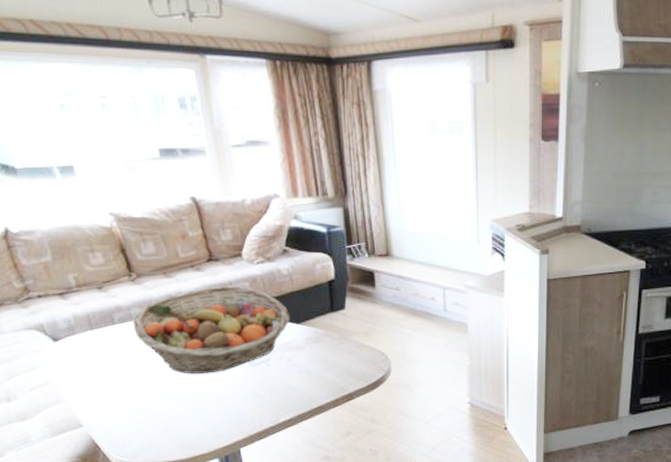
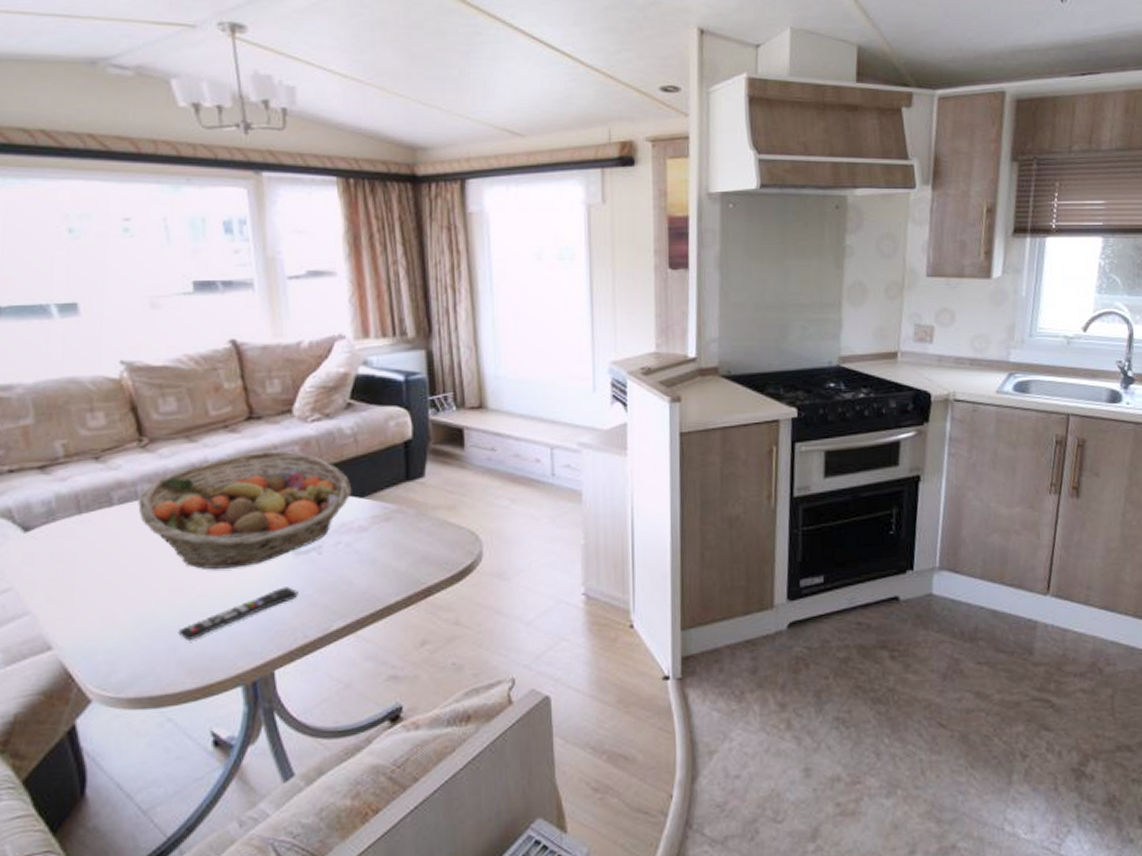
remote control: none [169,389,254,424] -> present [178,587,298,640]

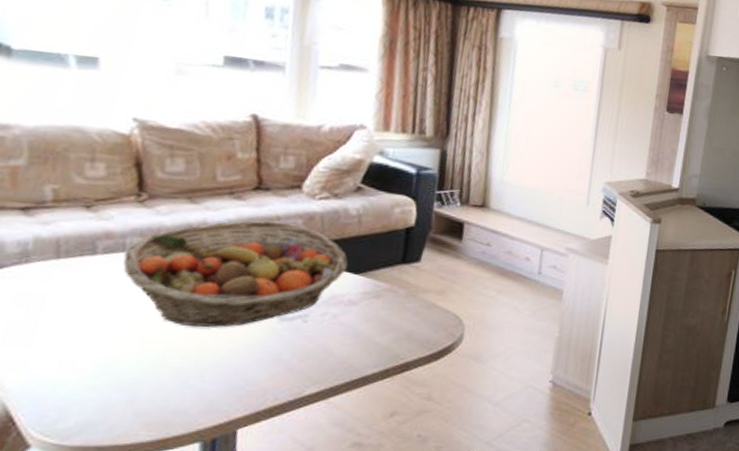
remote control: present [178,587,298,640] -> none [141,350,277,393]

